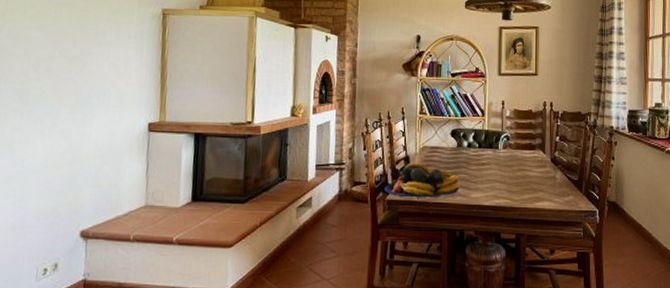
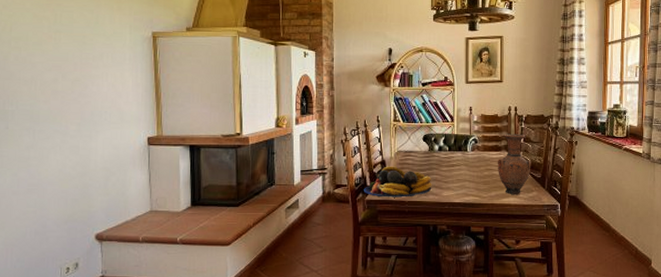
vase: none [530,131,568,199] -> present [497,133,531,195]

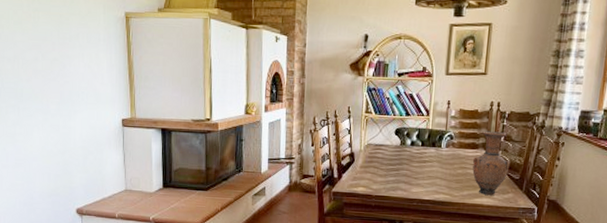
fruit bowl: present [364,166,432,198] -> none [330,158,401,191]

